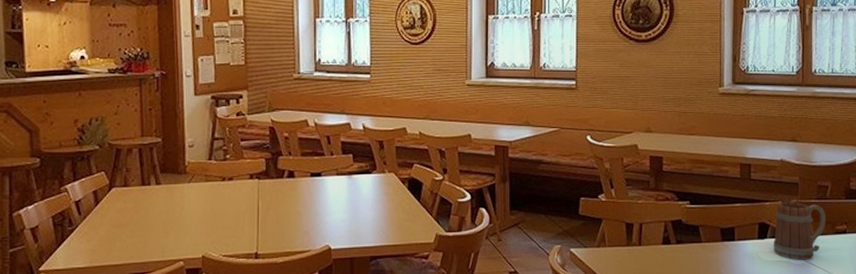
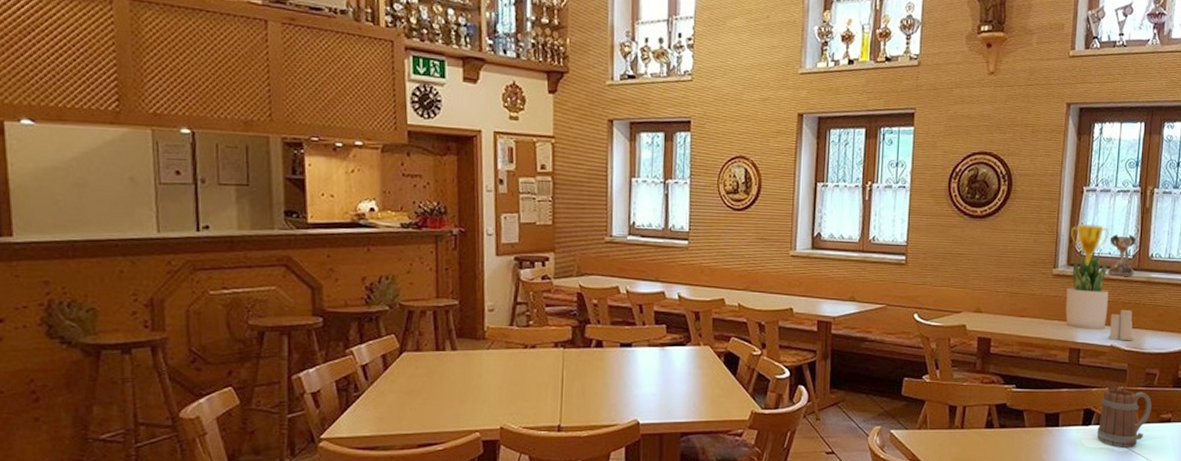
award: none [733,43,771,86] -> present [1070,223,1109,269]
planter: none [734,69,775,145] -> present [1065,251,1109,330]
award: none [772,52,799,93] -> present [1108,234,1136,278]
candle: none [777,123,803,155] -> present [1107,308,1134,341]

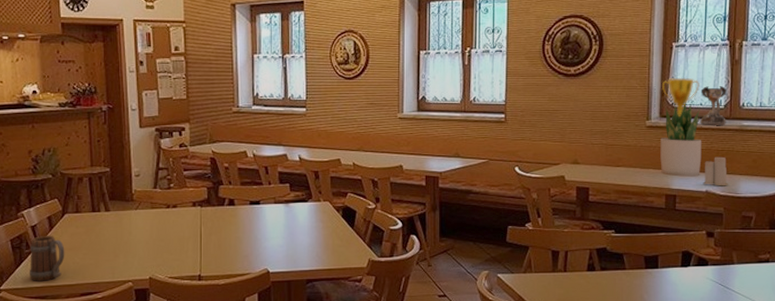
beer mug: none [356,376,401,429] -> present [29,235,65,281]
beer mug: present [1096,388,1152,448] -> none [696,231,749,287]

